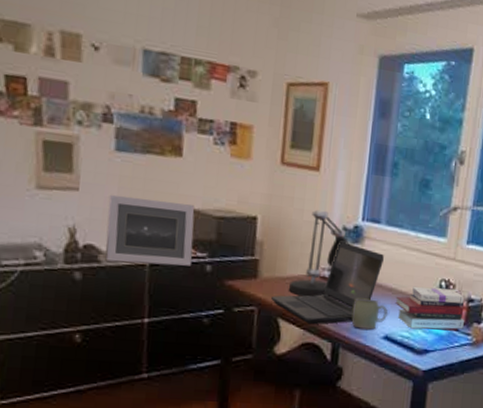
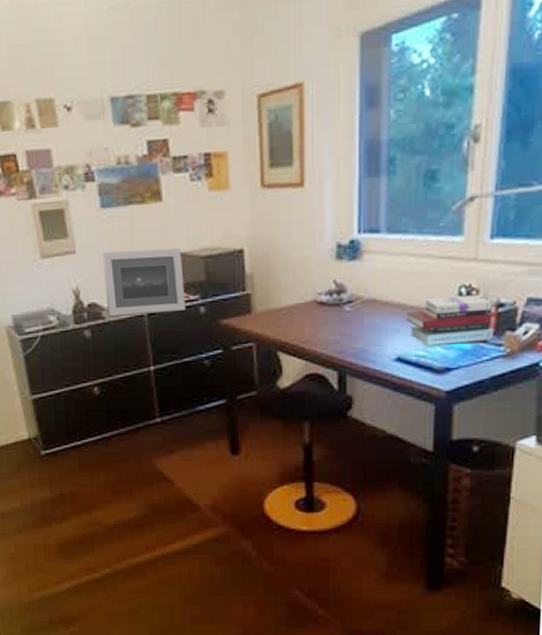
laptop computer: present [271,242,384,325] -> none [268,261,387,355]
desk lamp: present [289,209,350,297] -> none [286,229,346,326]
mug: present [352,298,389,330] -> none [357,319,399,353]

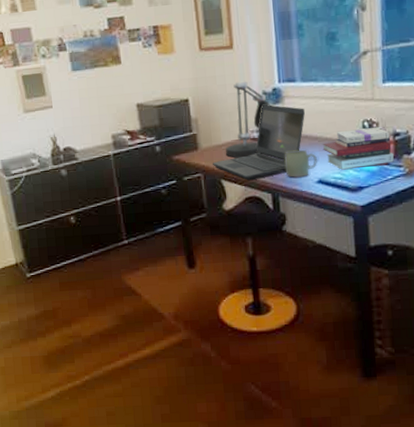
picture frame: present [102,249,187,316] -> none [74,100,145,158]
laptop computer: none [268,261,387,355] -> present [213,105,305,181]
desk lamp: none [286,229,346,326] -> present [226,81,271,159]
mug: none [357,319,399,353] -> present [284,149,318,177]

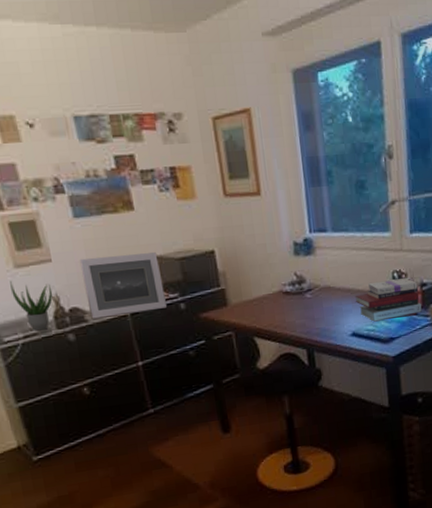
potted plant: none [20,123,52,166] -> present [10,280,53,331]
picture frame: none [74,100,145,158] -> present [79,252,168,319]
laptop computer: present [213,105,305,181] -> none [244,256,337,337]
desk lamp: present [226,81,271,159] -> none [257,230,303,314]
mug: present [284,149,318,177] -> none [318,302,351,331]

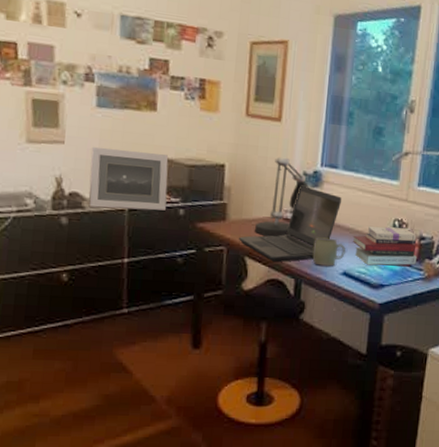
potted plant: present [10,280,53,331] -> none [17,153,58,208]
laptop computer: none [244,256,337,337] -> present [239,186,341,263]
desk lamp: none [257,230,303,314] -> present [255,156,310,237]
mug: none [318,302,351,331] -> present [312,237,346,266]

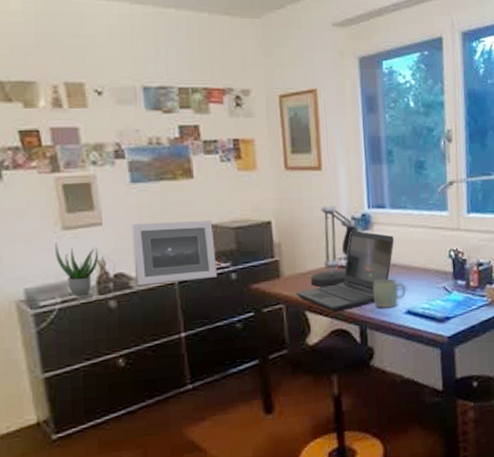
potted plant: none [17,153,58,208] -> present [55,242,99,296]
books: present [352,226,417,267] -> none [410,257,478,300]

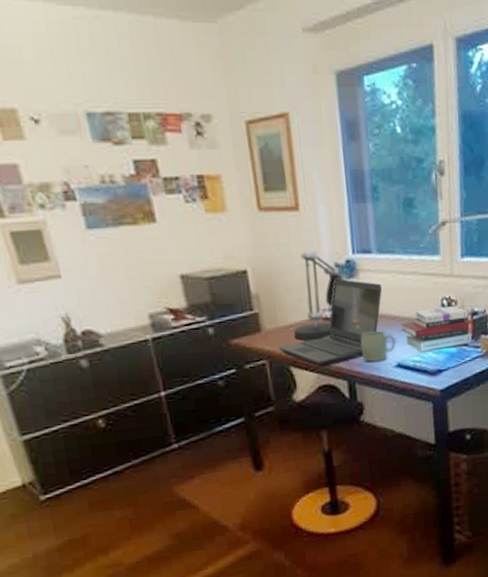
potted plant: present [55,242,99,296] -> none [12,298,63,356]
picture frame: present [131,221,218,286] -> none [93,271,194,343]
books: none [410,257,478,300] -> present [400,306,472,352]

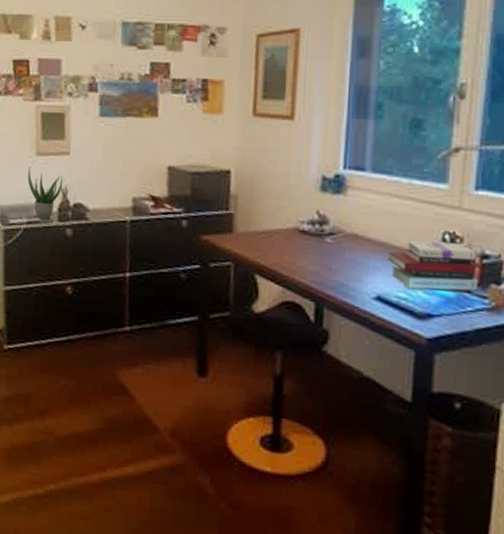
potted plant: none [12,298,63,356] -> present [27,166,64,220]
laptop computer: present [279,279,382,367] -> none [248,193,371,282]
desk lamp: present [294,250,345,342] -> none [266,159,330,252]
mug: present [360,330,397,362] -> none [336,253,380,289]

